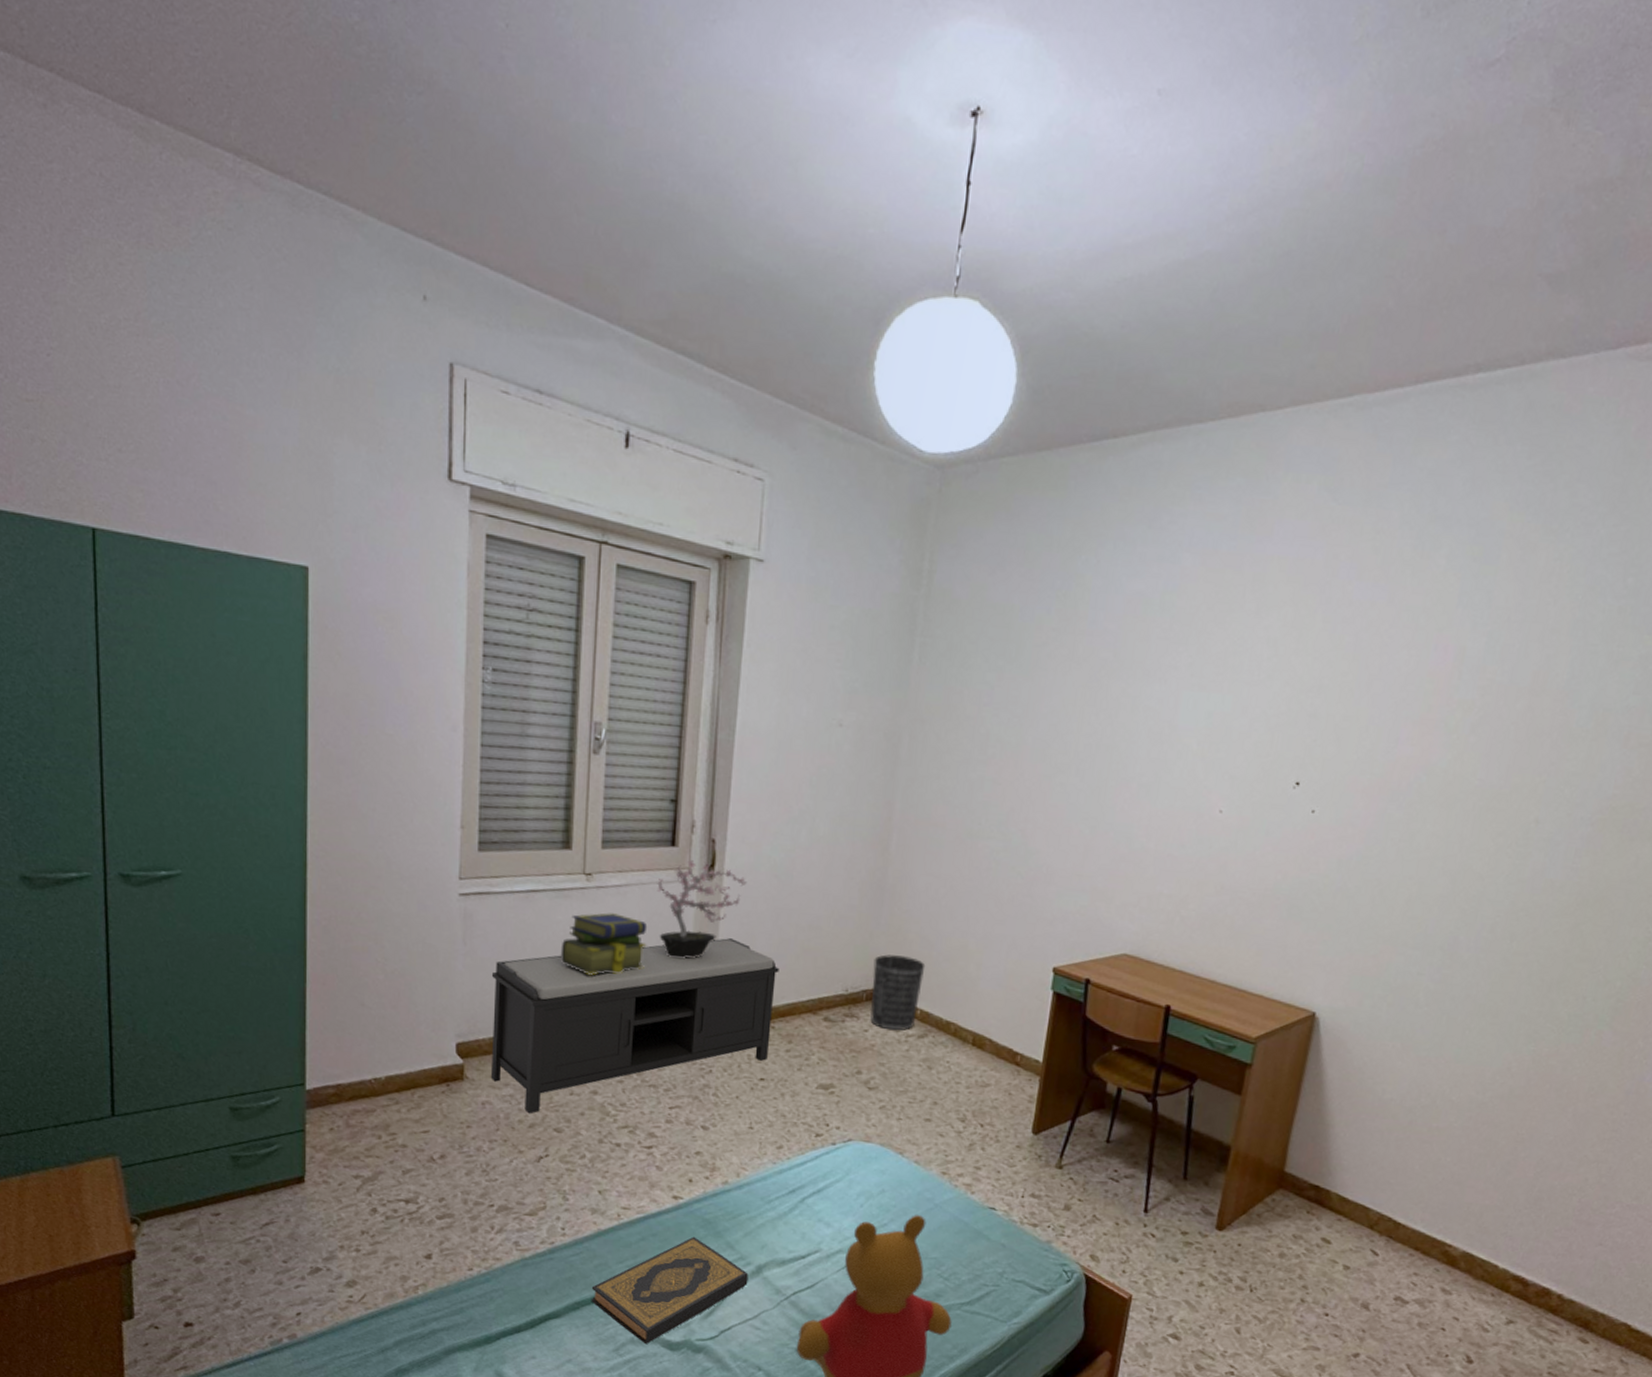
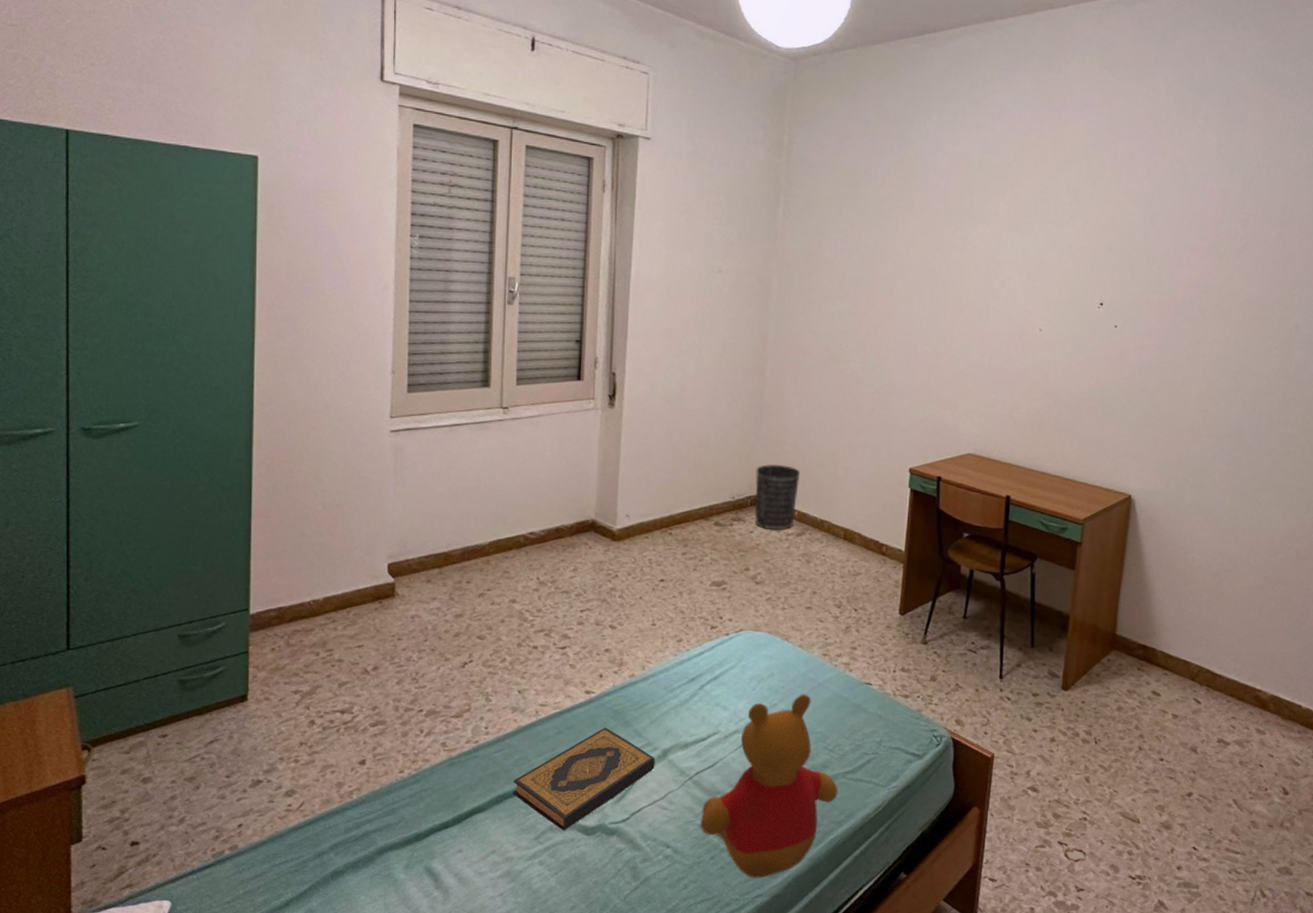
bench: present [490,938,779,1113] -> none [419,457,674,623]
stack of books: present [560,913,648,975] -> none [481,441,558,496]
potted plant: present [657,860,748,959] -> none [565,391,644,477]

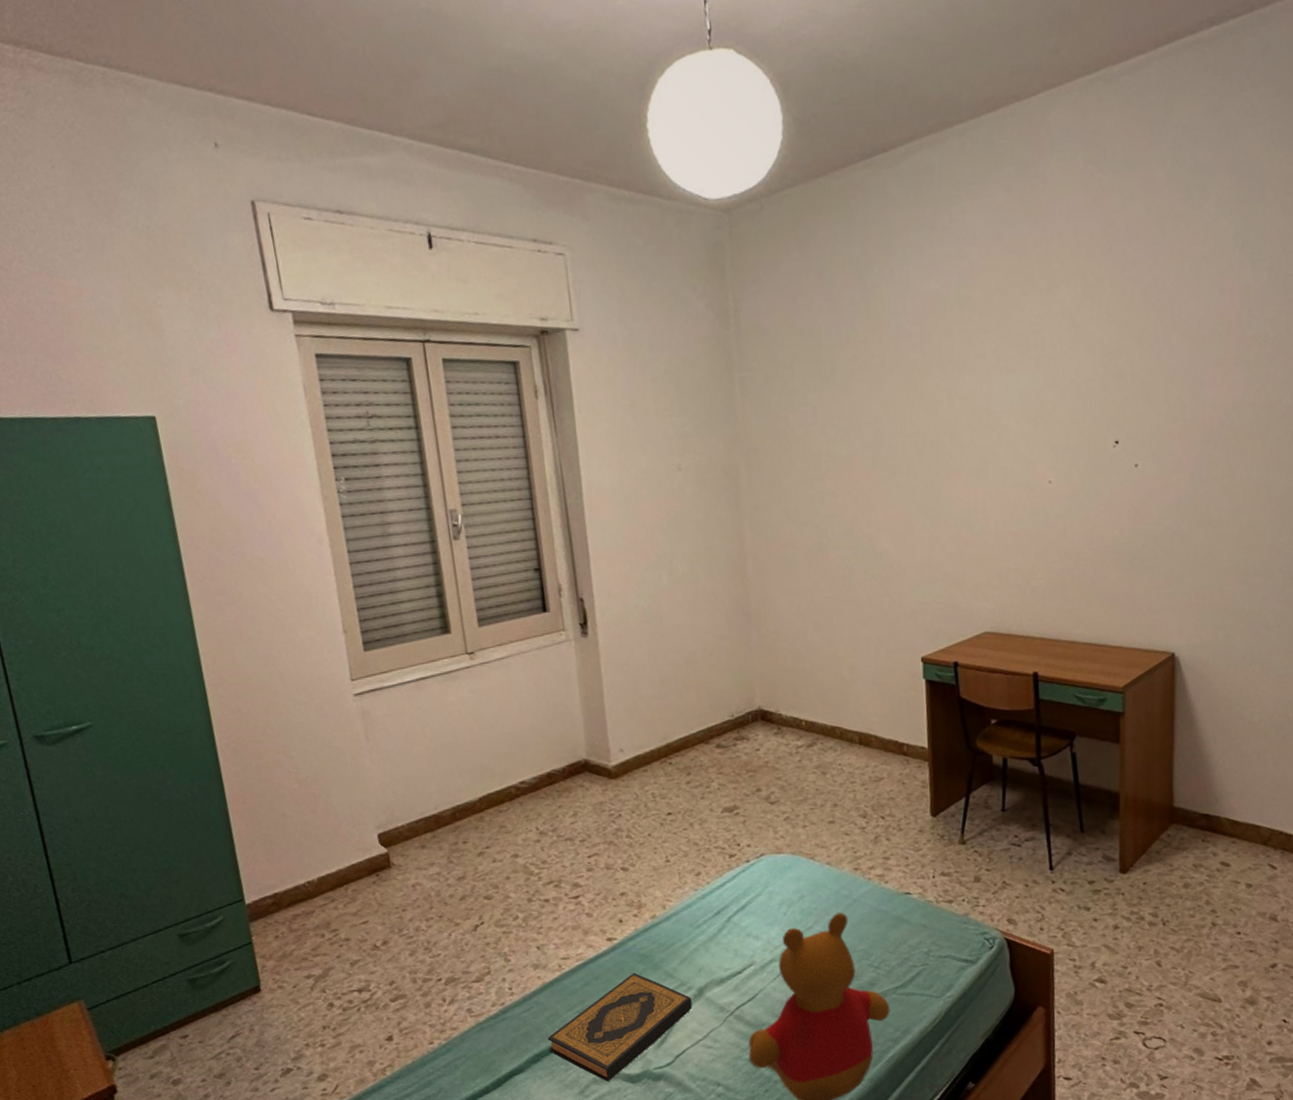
wastebasket: present [754,464,801,531] -> none [752,673,802,746]

